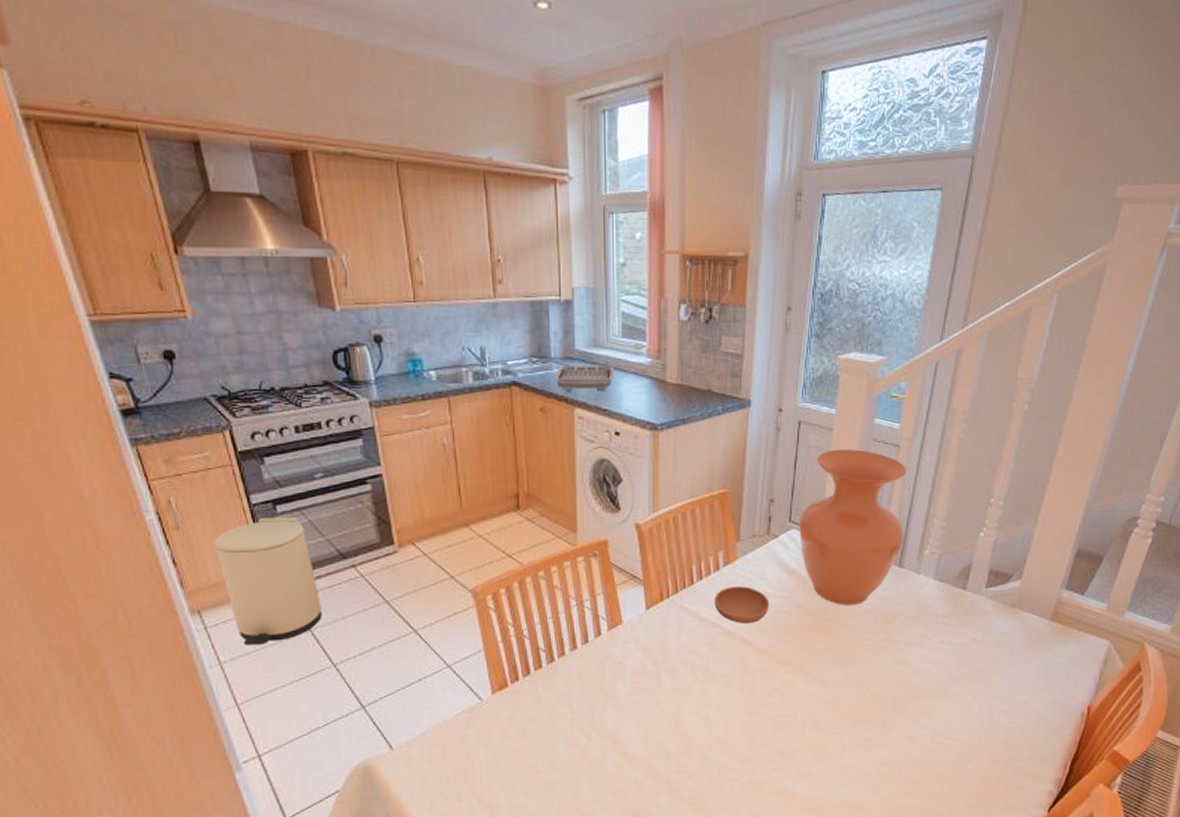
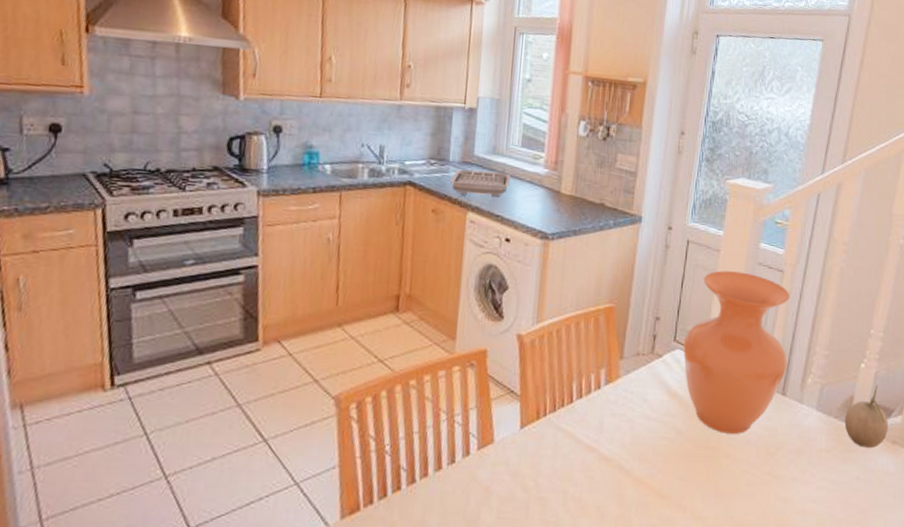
pedal bin: present [214,517,322,645] -> none [56,304,165,448]
bowl: present [714,586,770,624] -> none [593,407,650,450]
fruit: none [962,552,1007,612] -> present [844,384,888,448]

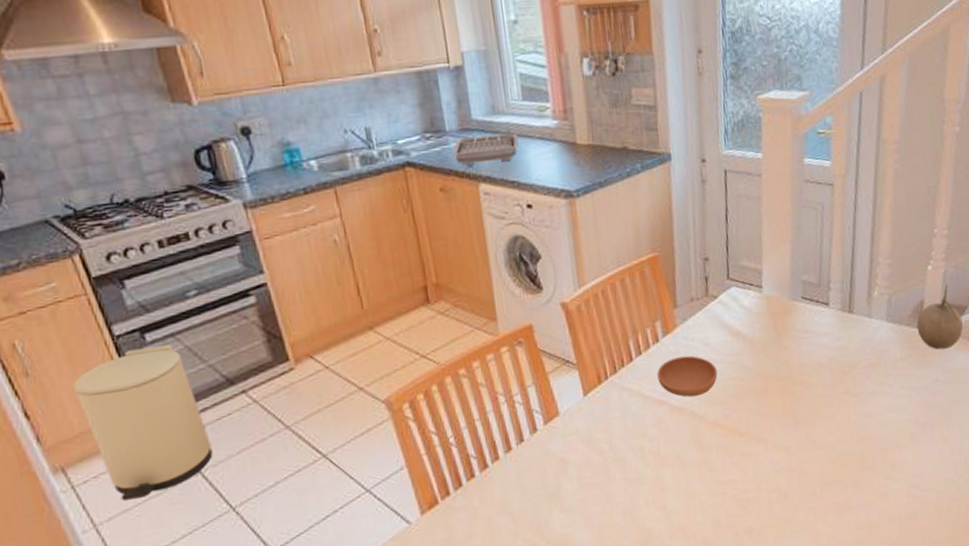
pedal bin: none [56,304,165,448] -> present [73,344,213,501]
bowl: none [593,407,650,450] -> present [657,355,718,397]
vase: present [683,270,790,434] -> none [738,193,851,363]

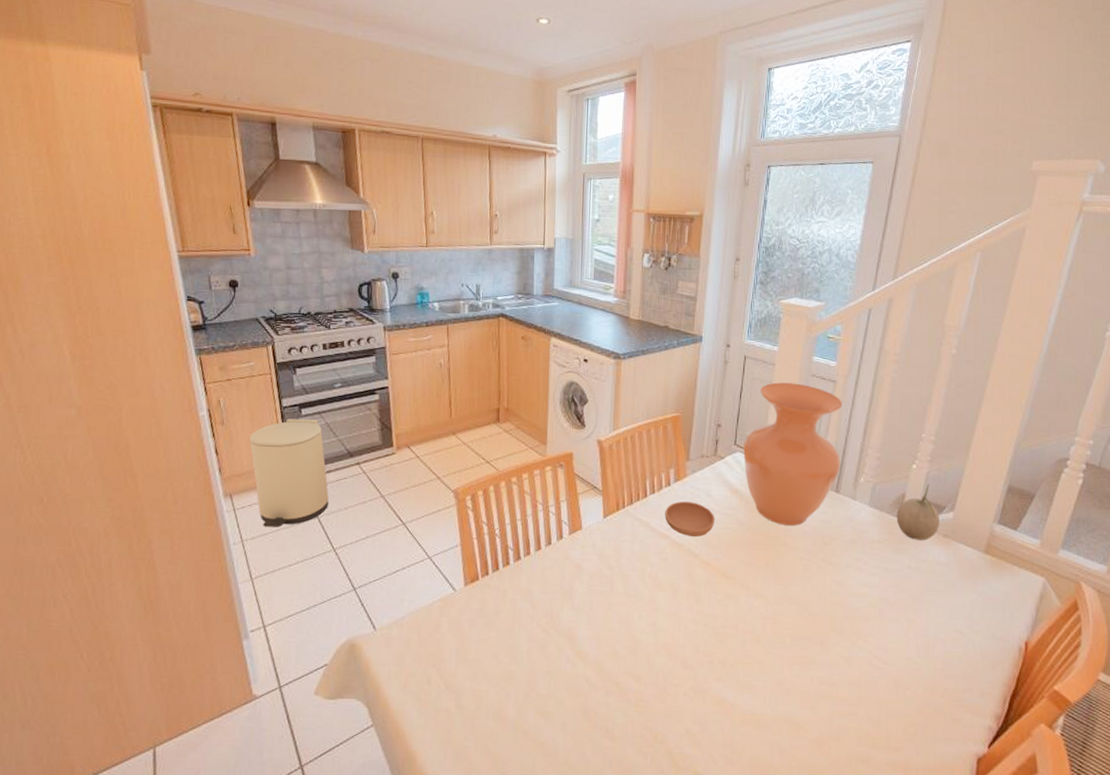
dish rack: present [451,133,519,166] -> none [534,301,585,324]
vase: none [738,193,851,363] -> present [743,382,843,526]

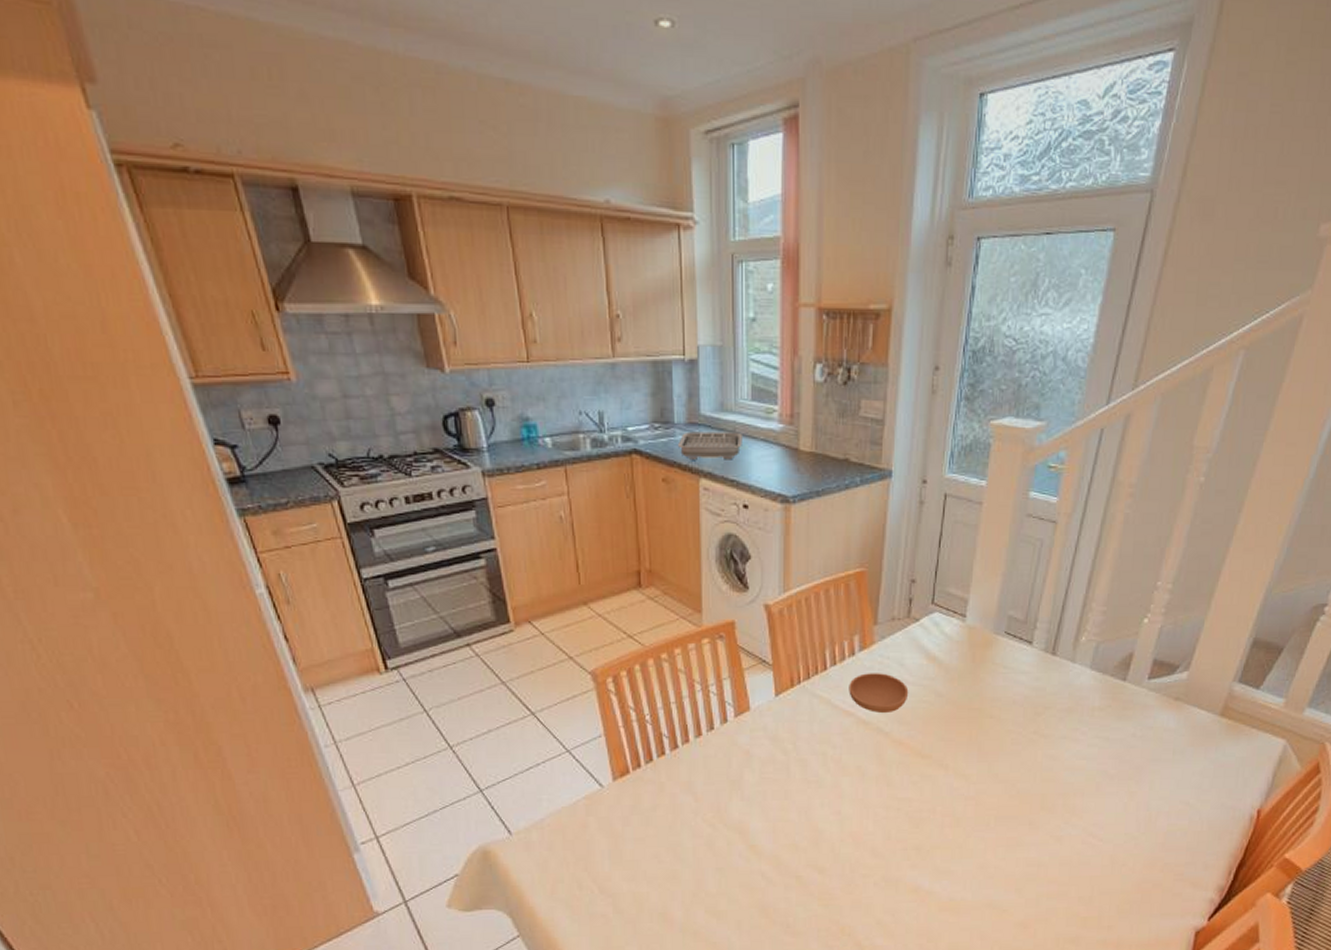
pedal bin: present [249,419,329,527] -> none [325,593,437,725]
dish rack: none [534,301,585,324] -> present [677,431,742,460]
vase: present [743,382,843,526] -> none [942,525,1064,695]
fruit: present [896,483,940,540] -> none [1121,640,1172,705]

